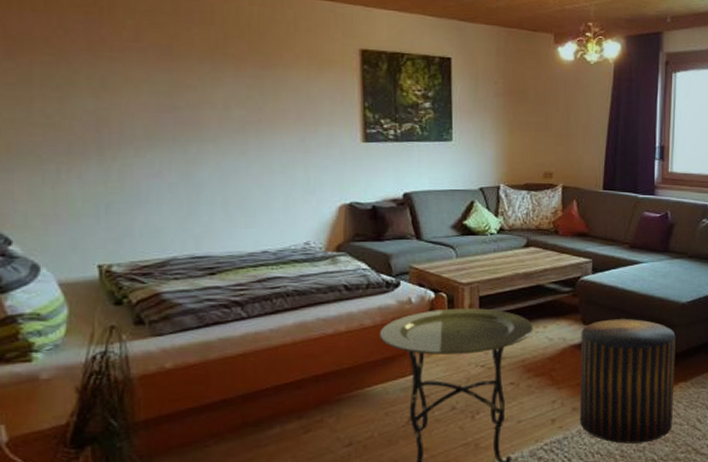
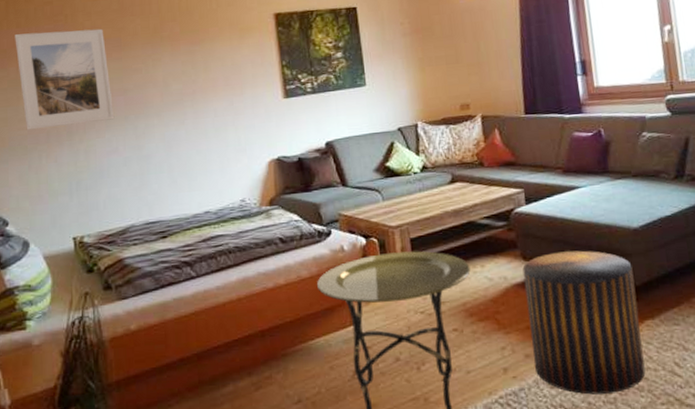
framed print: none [28,19,159,139] -> present [15,28,115,130]

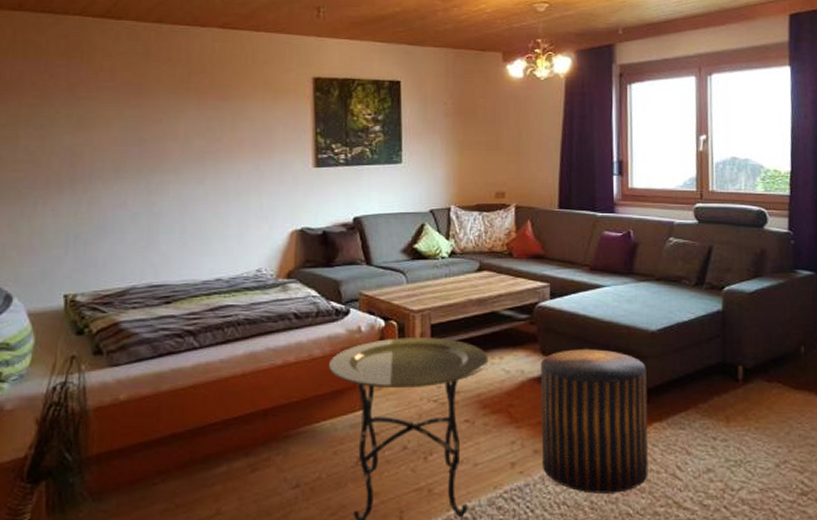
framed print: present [15,28,115,130] -> none [19,66,126,173]

